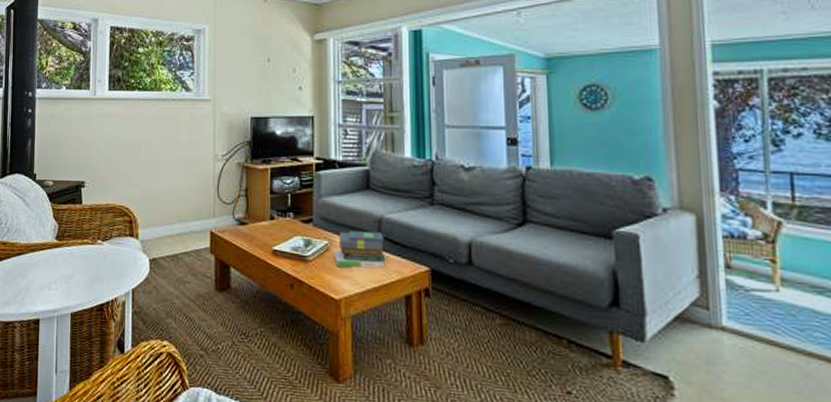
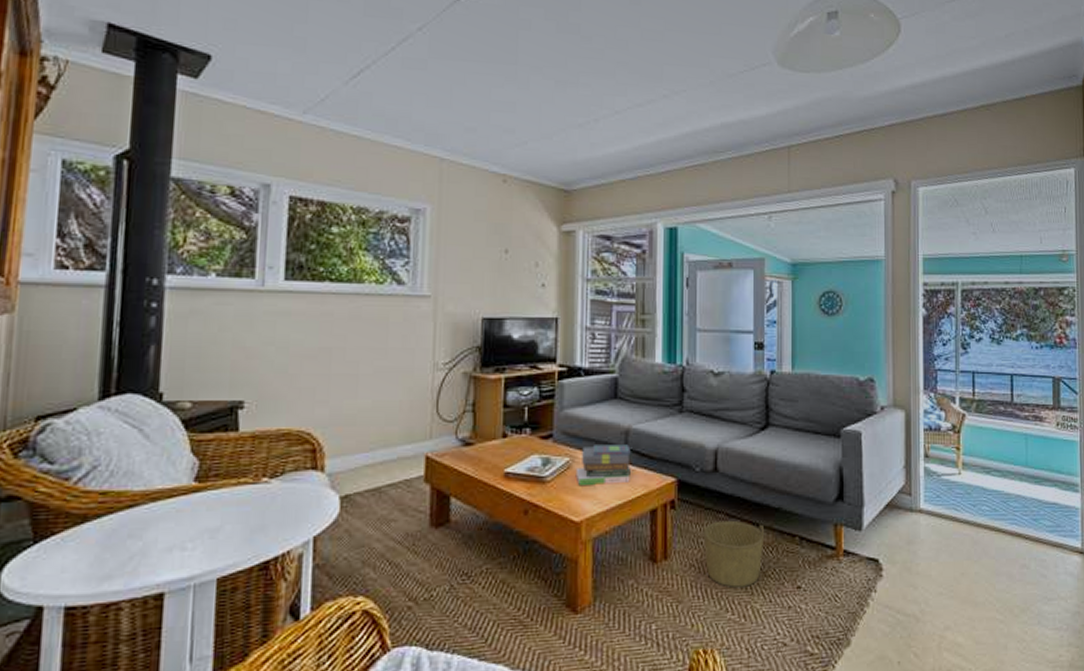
basket: none [459,313,527,384] -> present [703,520,765,588]

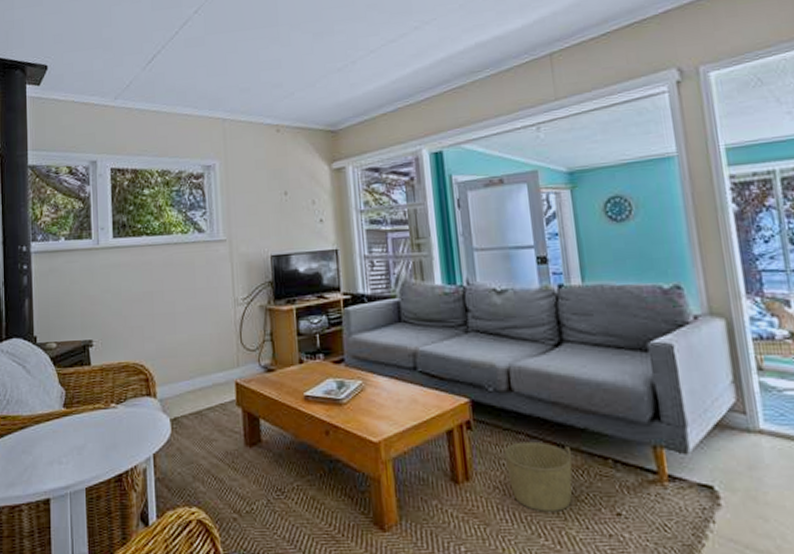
books: present [575,444,631,487] -> none [369,366,423,408]

